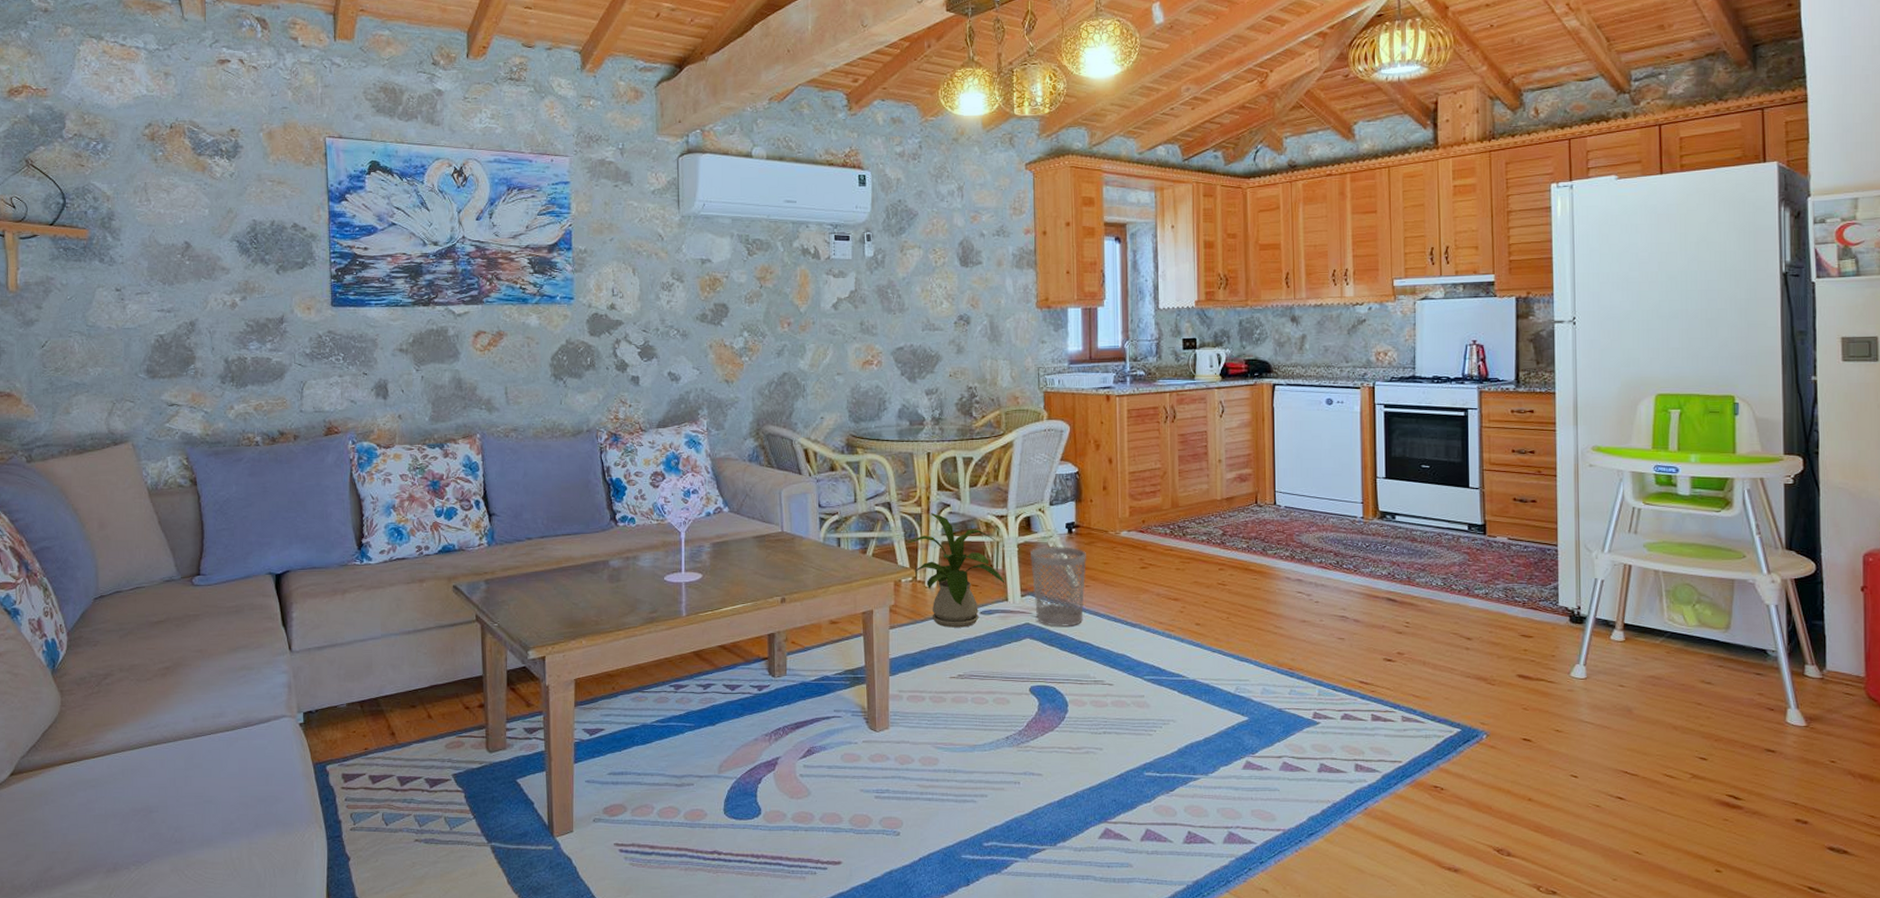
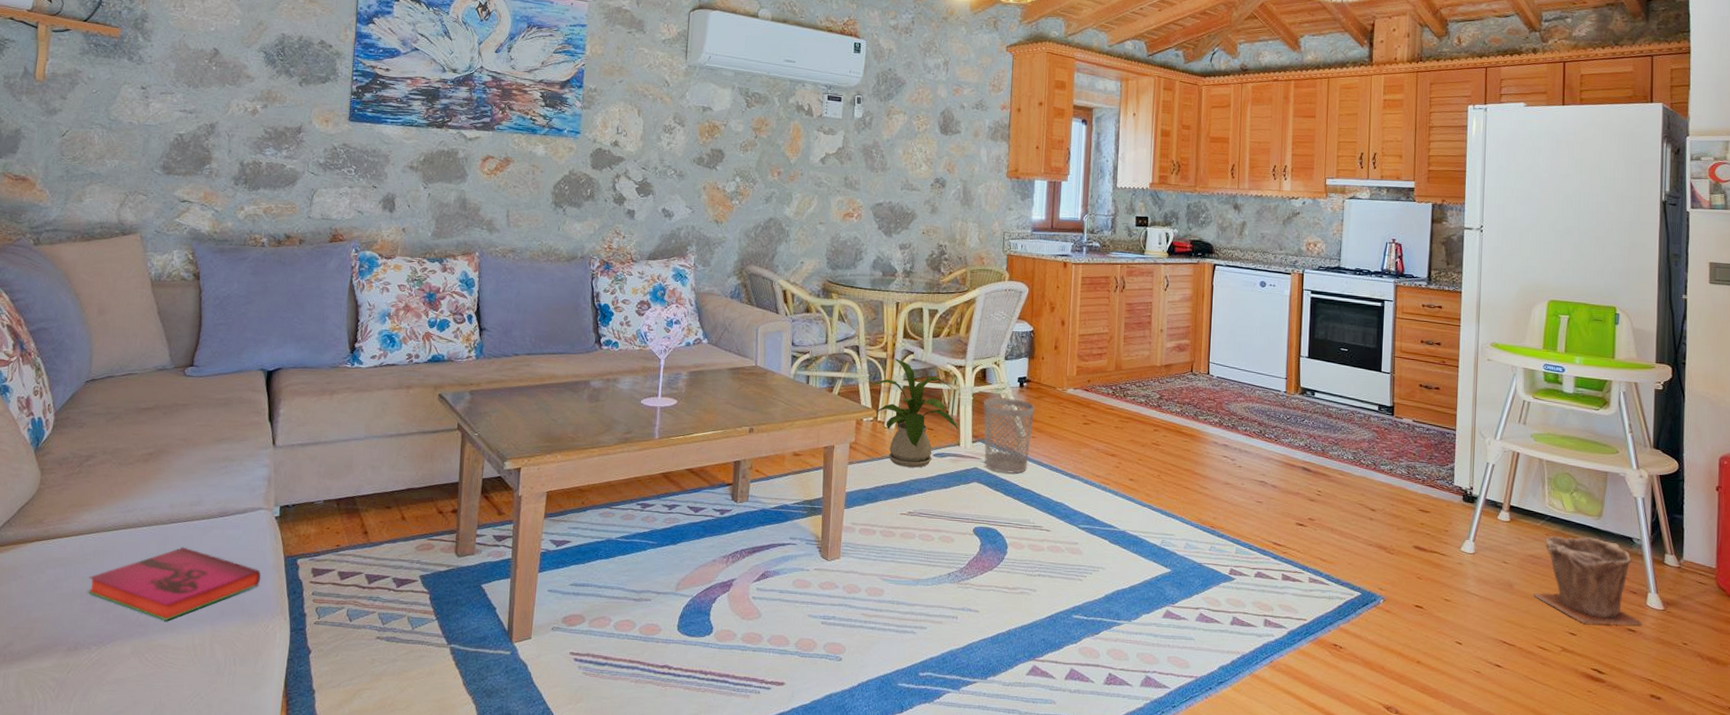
hardback book: none [120,760,292,837] -> present [87,547,261,622]
plant pot: none [1656,652,1783,747] -> present [1533,536,1643,626]

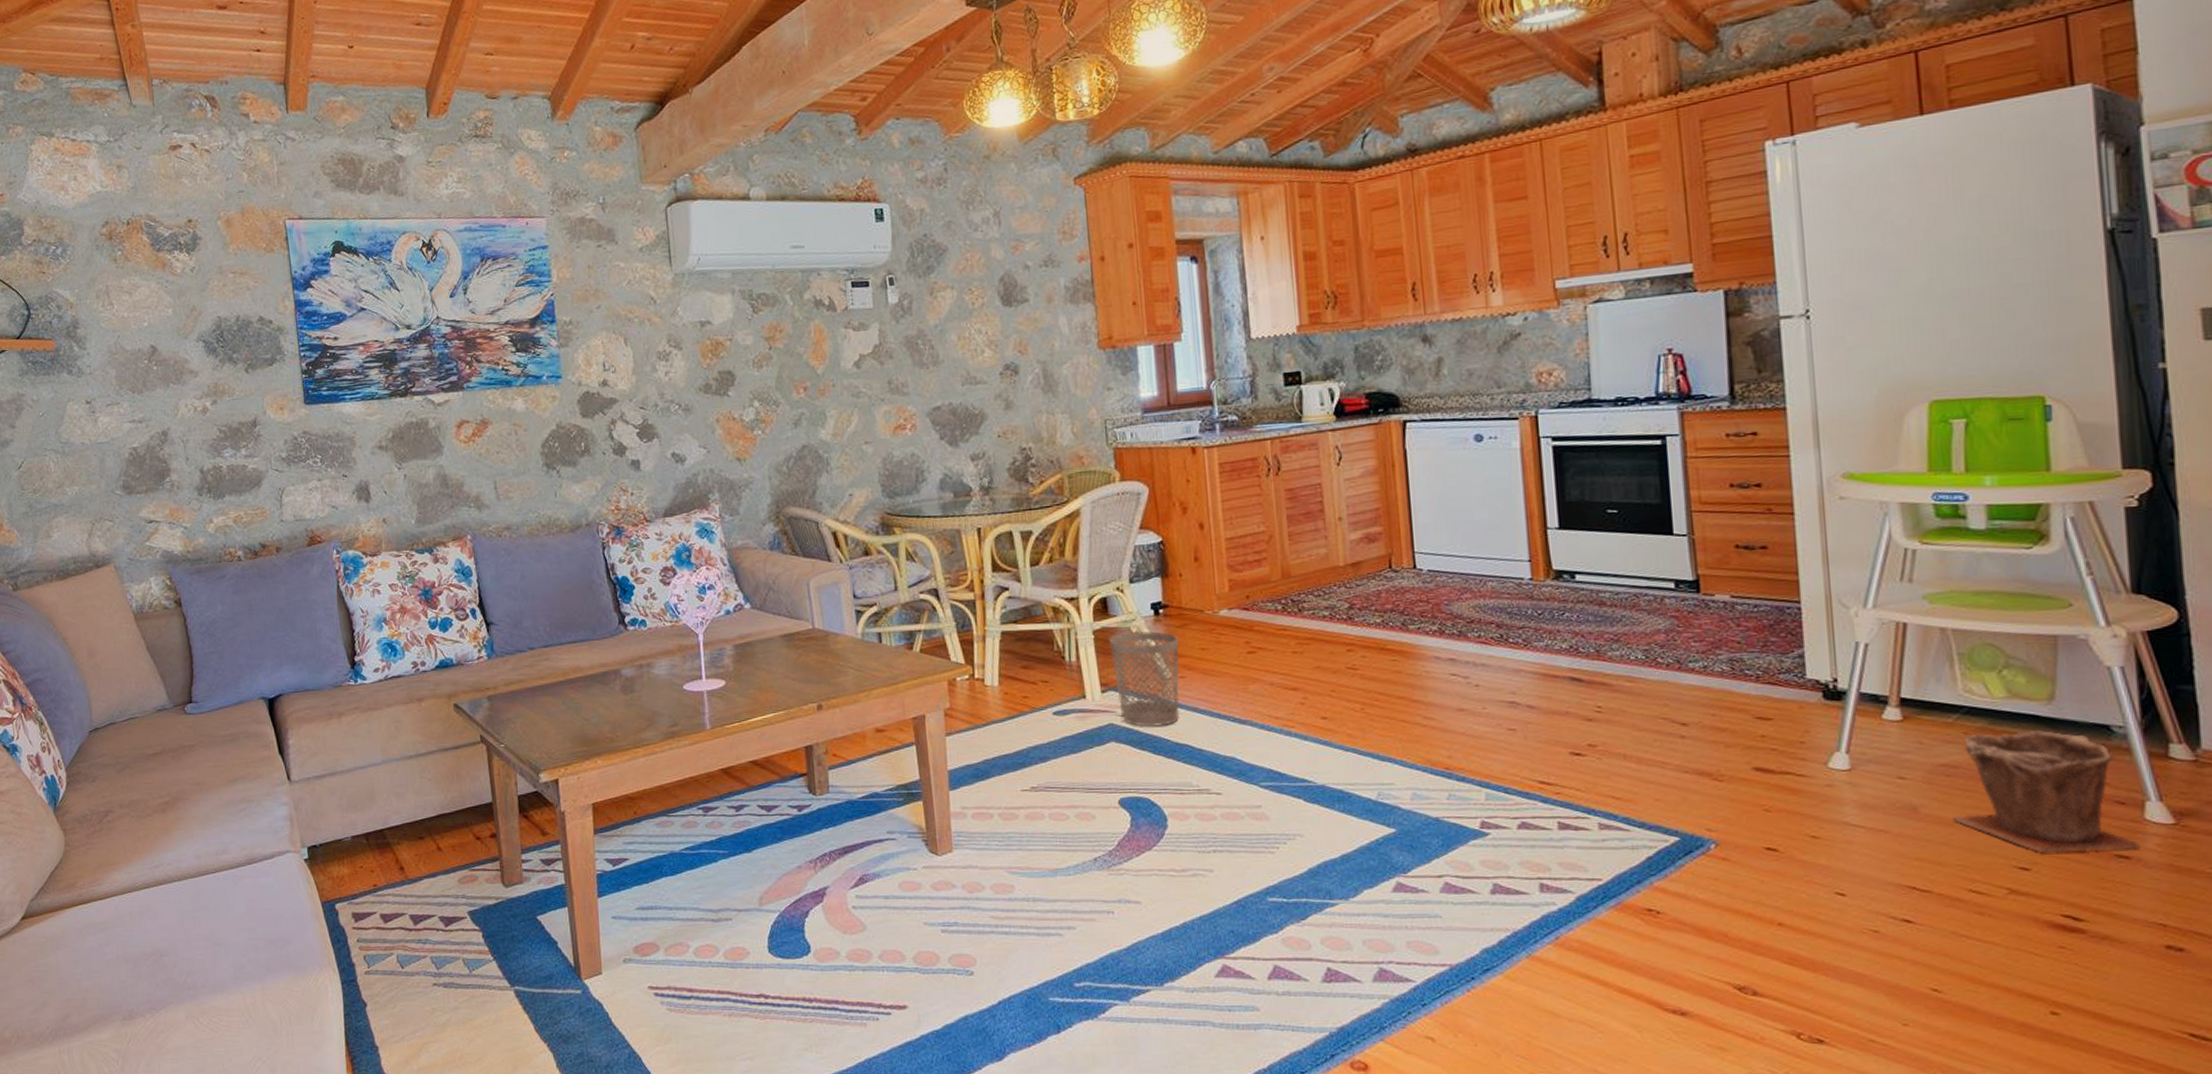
hardback book: present [87,547,261,622] -> none [130,900,302,982]
house plant: present [871,359,959,468] -> none [960,599,1081,732]

